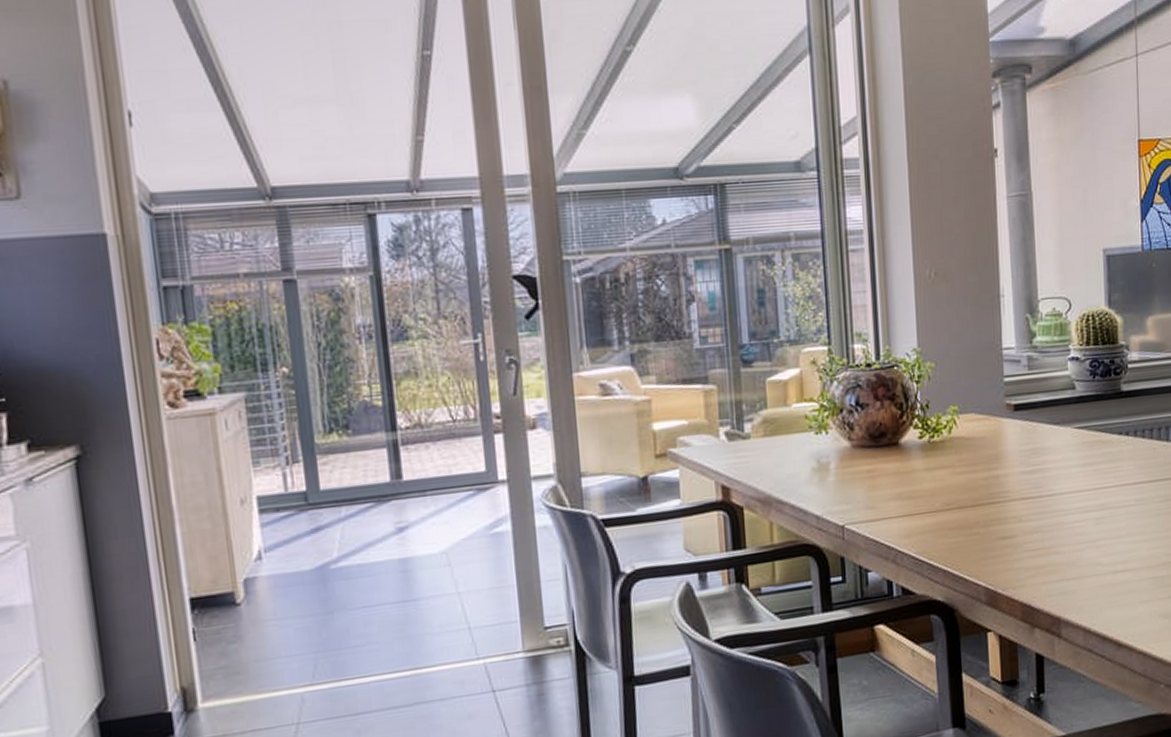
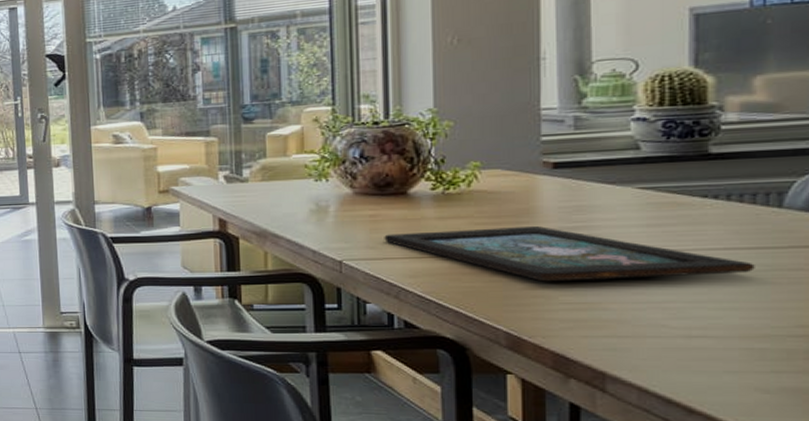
decorative tray: none [880,471,1155,530] -> present [384,225,755,282]

